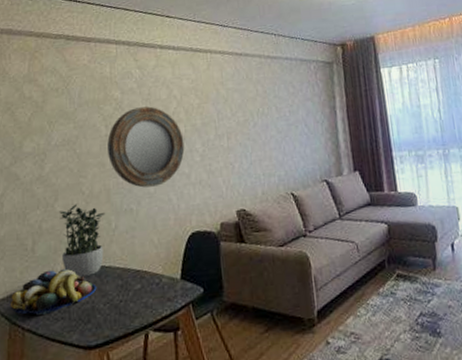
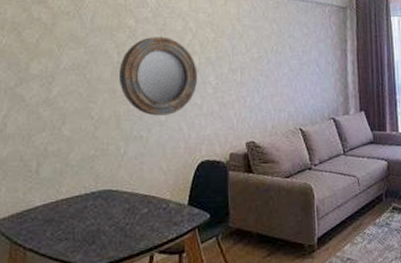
fruit bowl: present [10,268,97,316] -> none [11,191,103,236]
potted plant: present [59,203,106,278] -> none [66,128,115,201]

